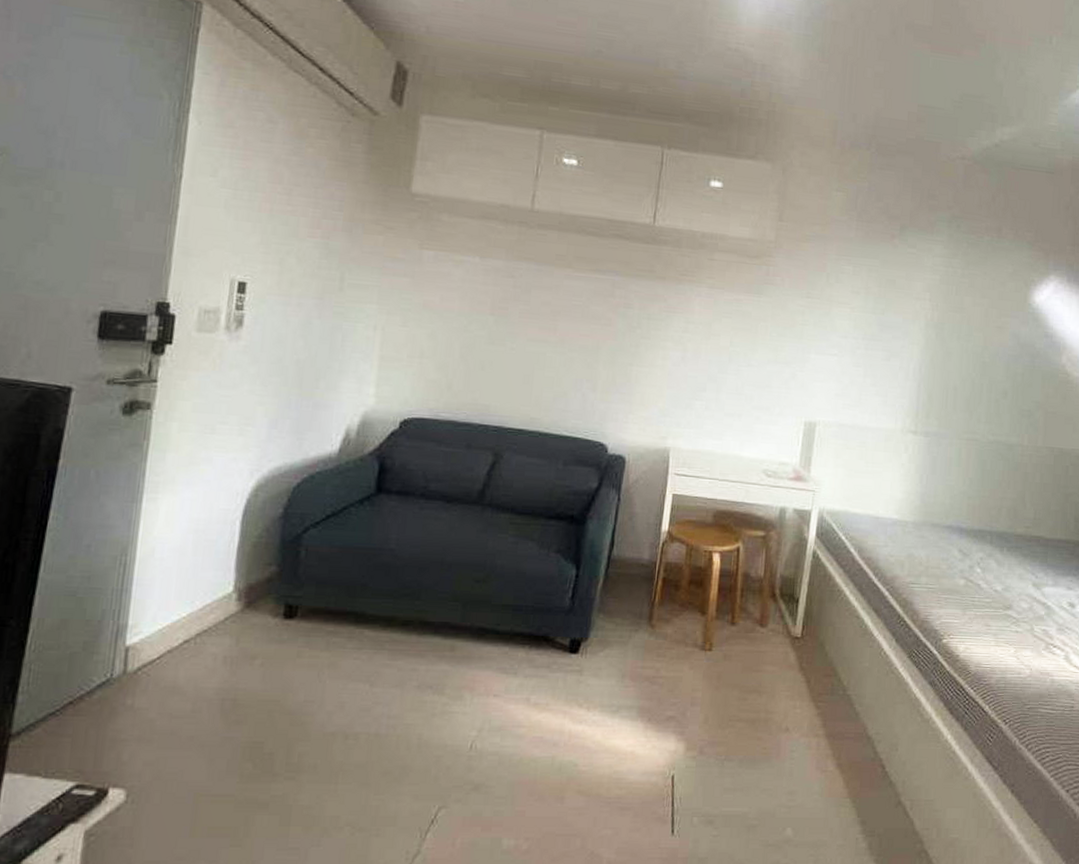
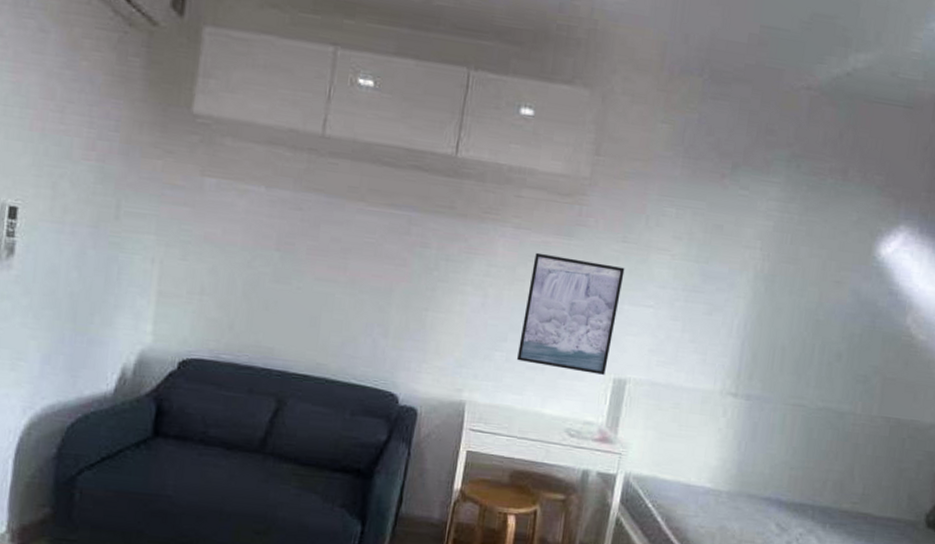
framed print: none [716,309,810,419] -> present [517,252,625,375]

